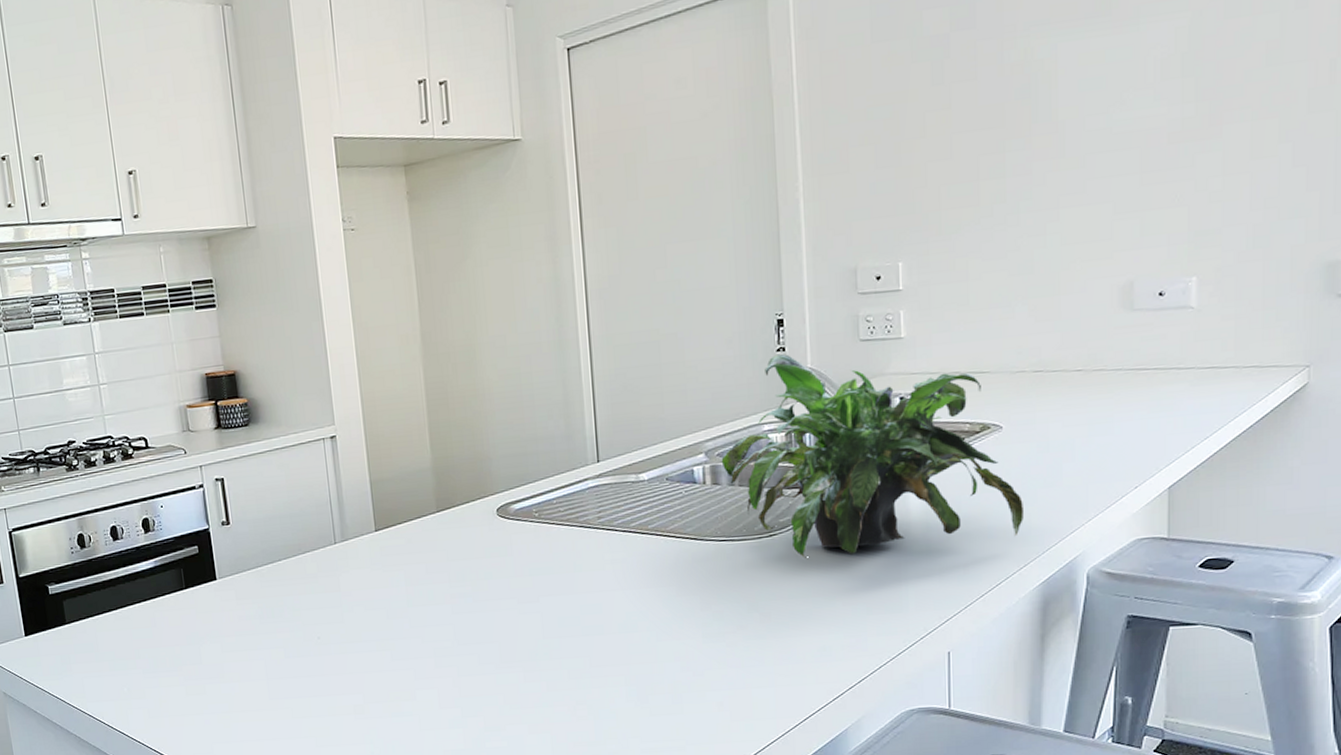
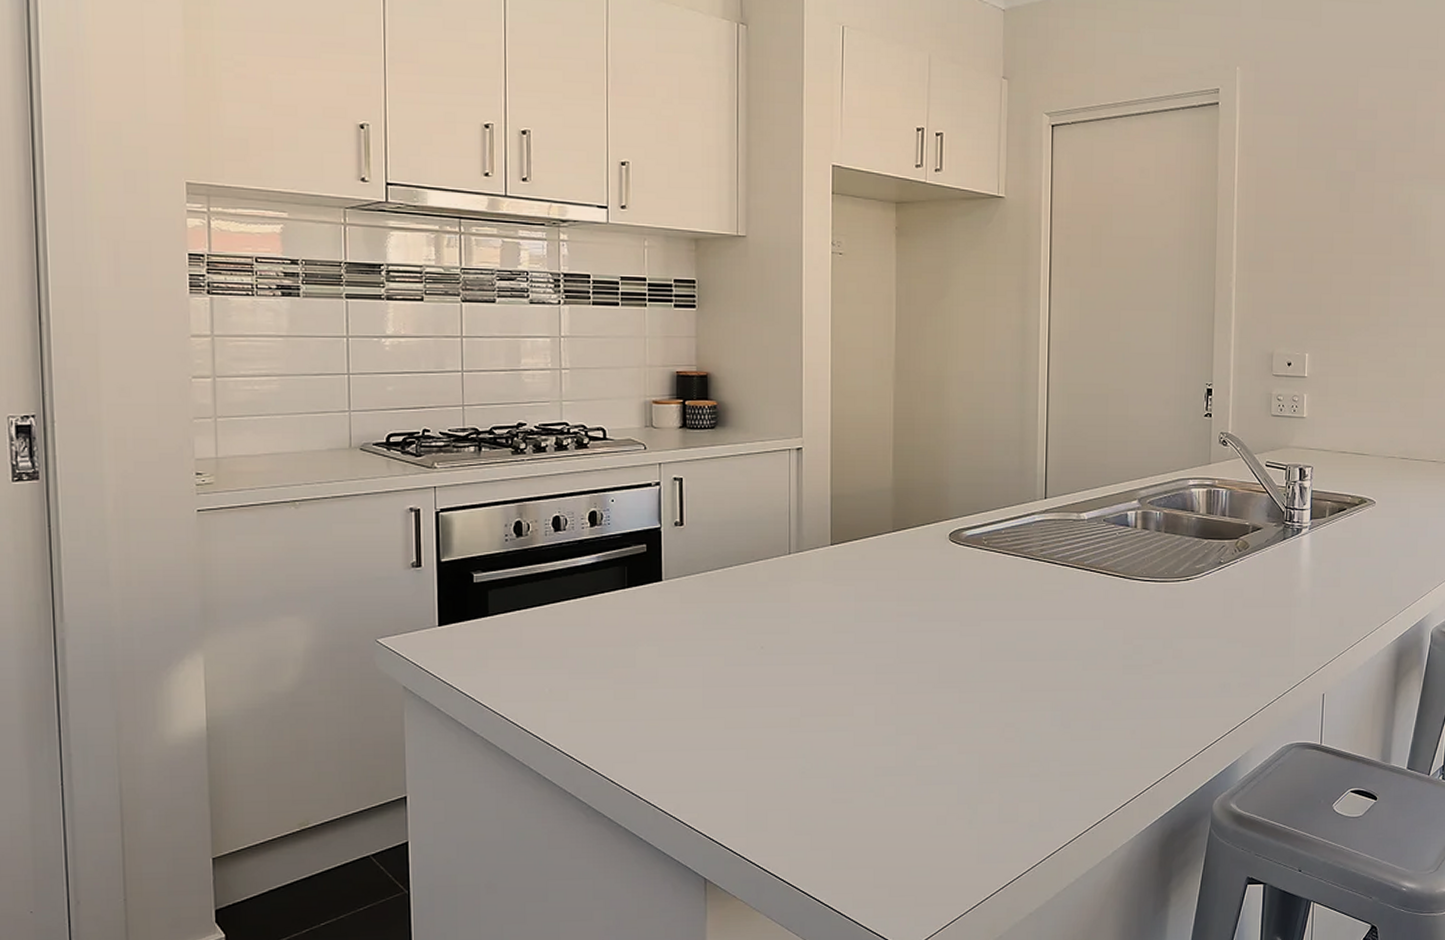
potted plant: present [721,354,1025,558] -> none [1151,420,1388,602]

